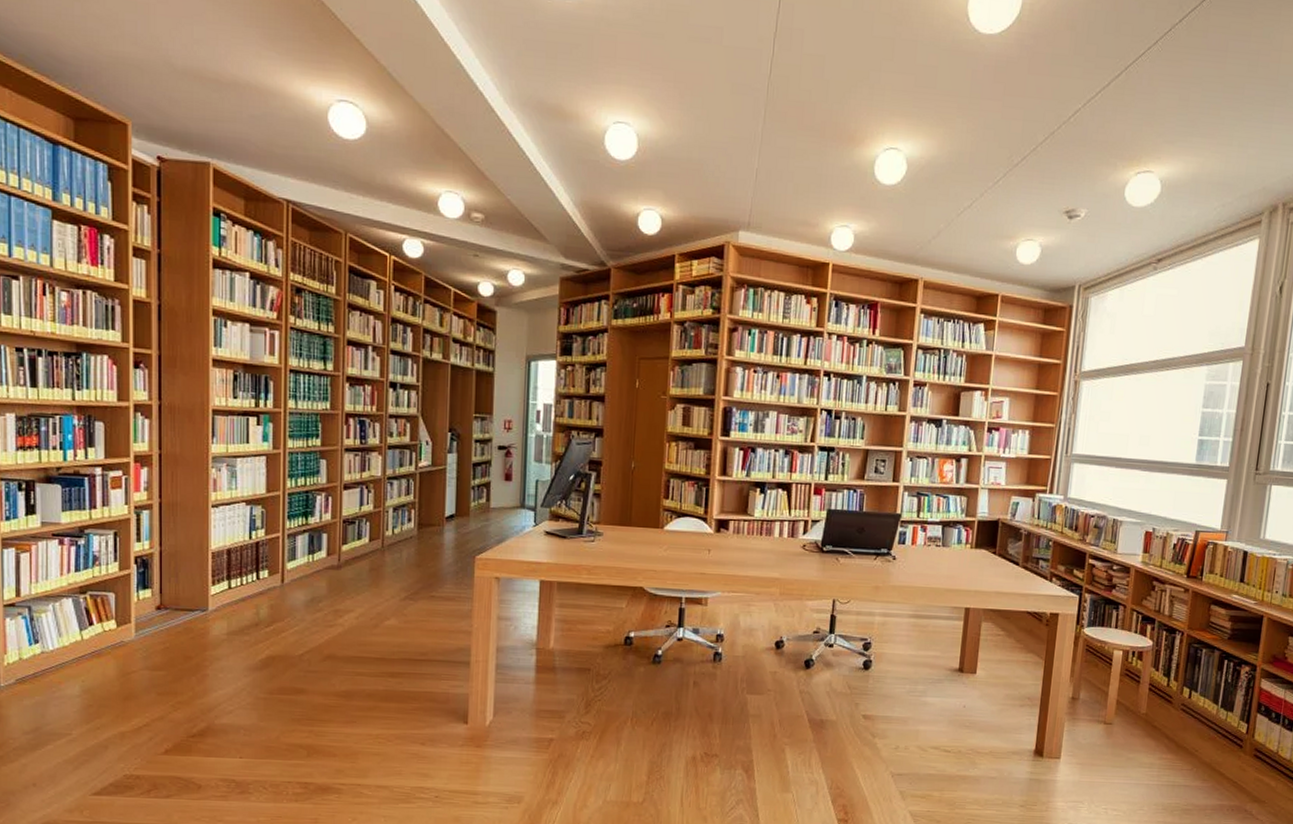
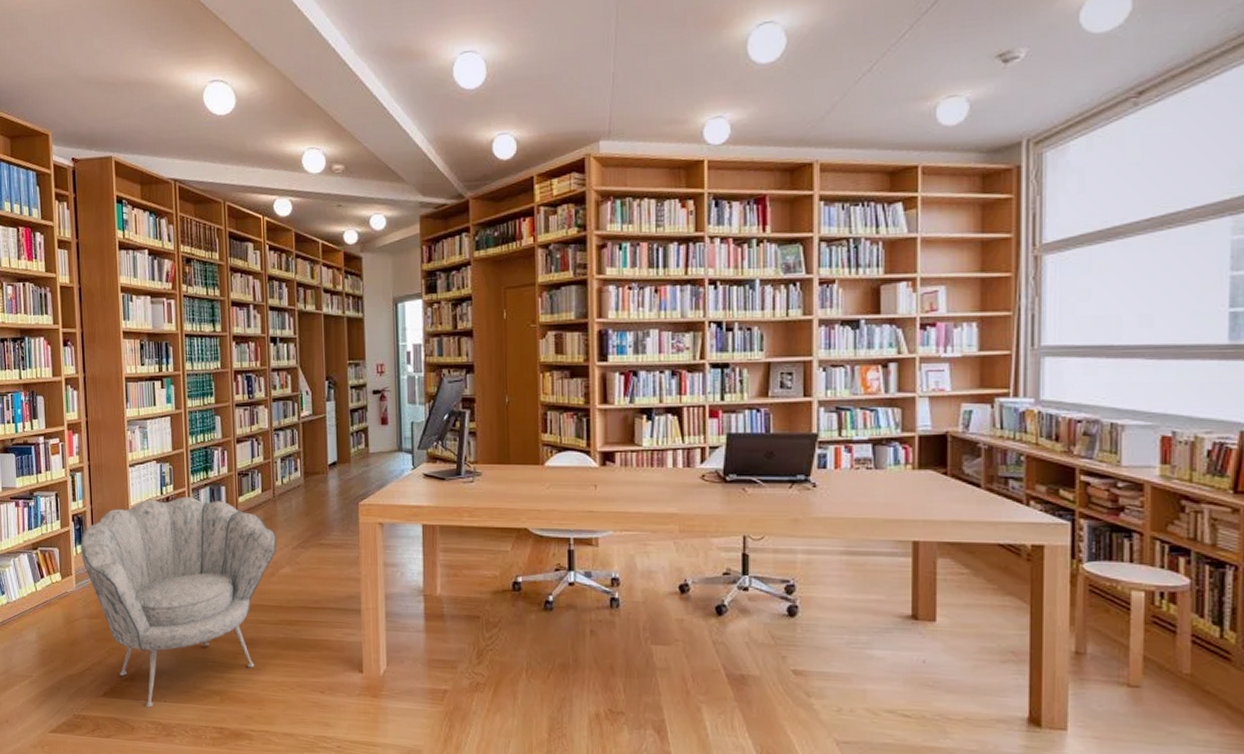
armchair: none [144,542,382,765] -> present [80,496,276,708]

